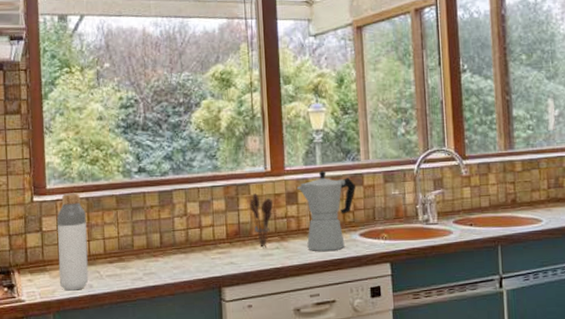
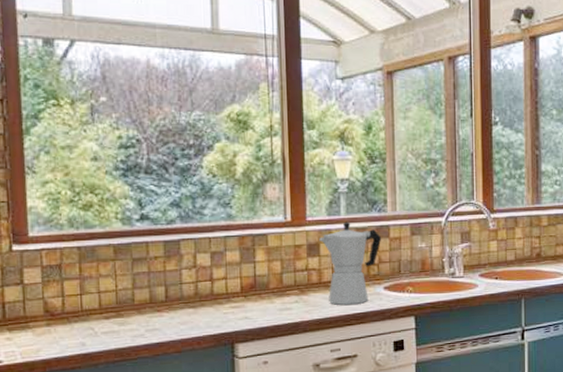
bottle: present [57,193,89,291] -> none [42,241,81,350]
utensil holder: present [249,193,273,248] -> none [267,244,292,302]

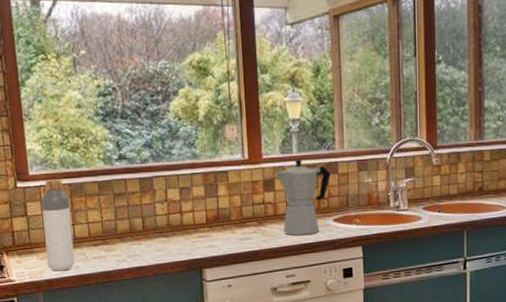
bottle: none [42,241,81,350] -> present [41,179,75,272]

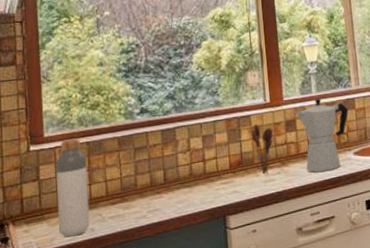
utensil holder: none [228,180,250,232] -> present [251,124,273,174]

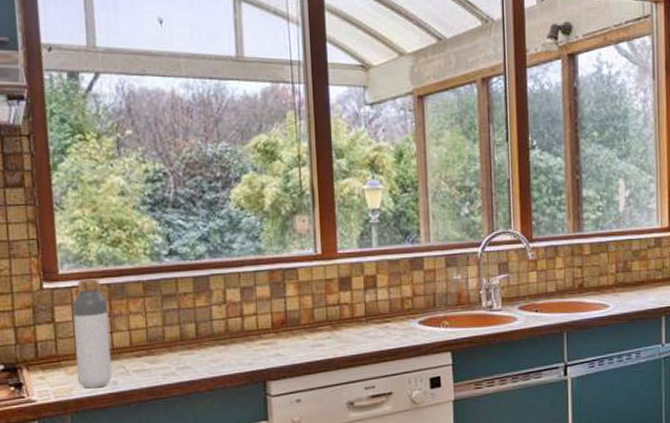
utensil holder: present [251,124,273,174] -> none [297,278,324,338]
moka pot: present [295,98,349,173] -> none [351,253,416,341]

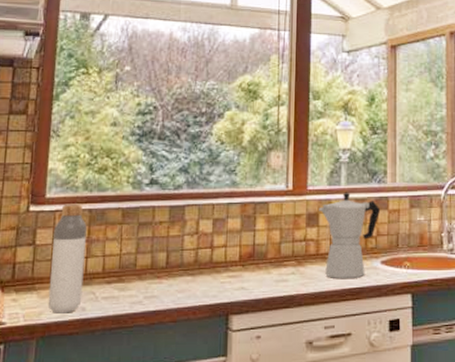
moka pot: none [351,253,416,341] -> present [319,192,381,280]

